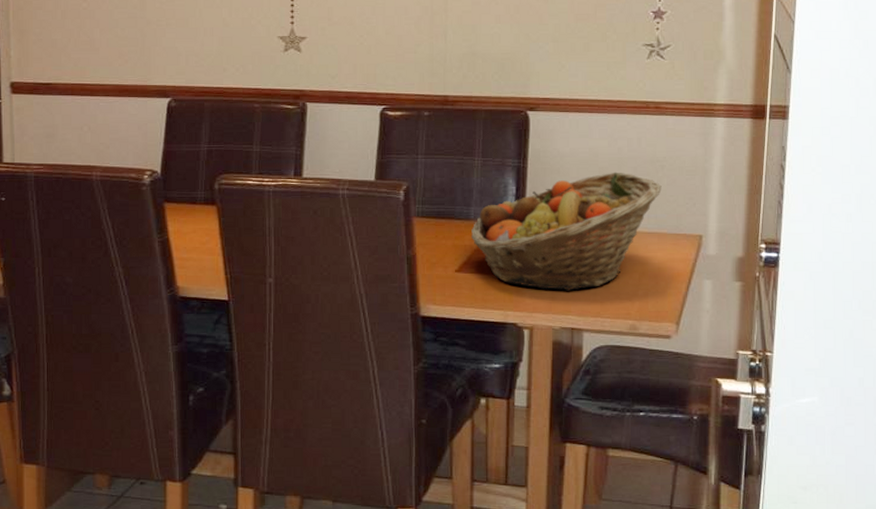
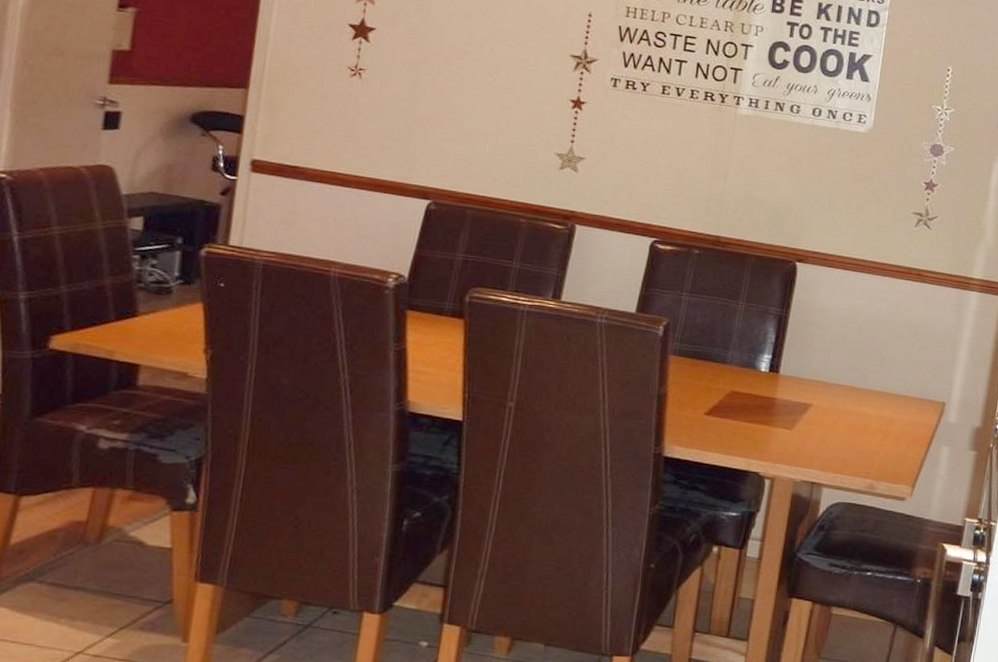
fruit basket: present [471,172,662,291] -> none [725,332,914,445]

